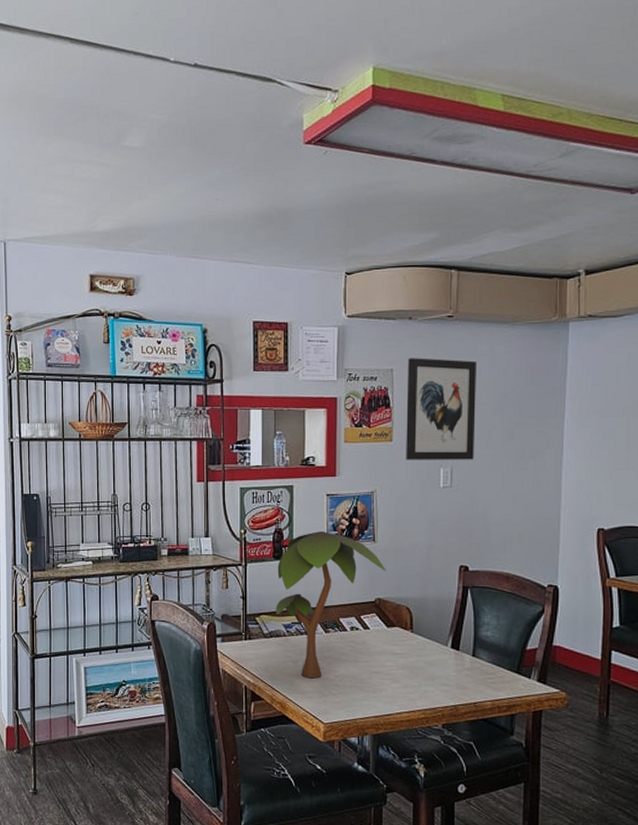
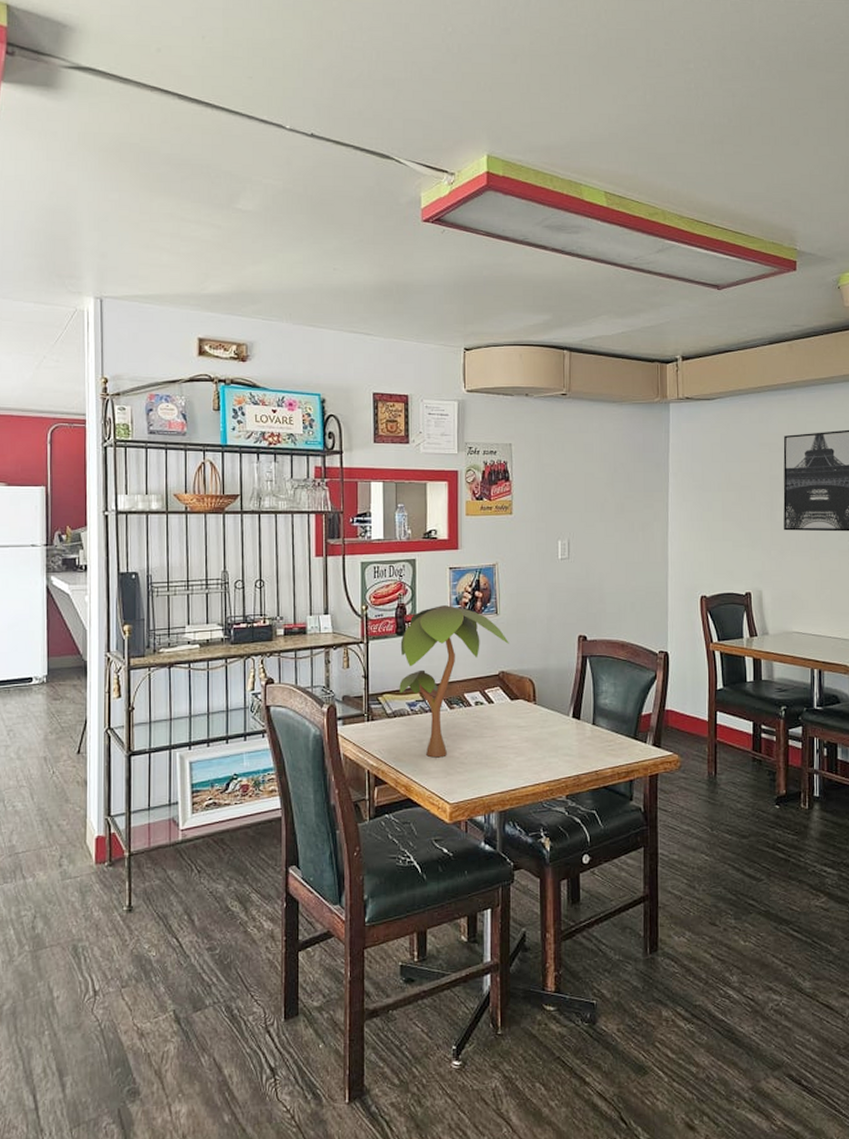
wall art: present [406,358,476,460] -> none [525,433,590,533]

